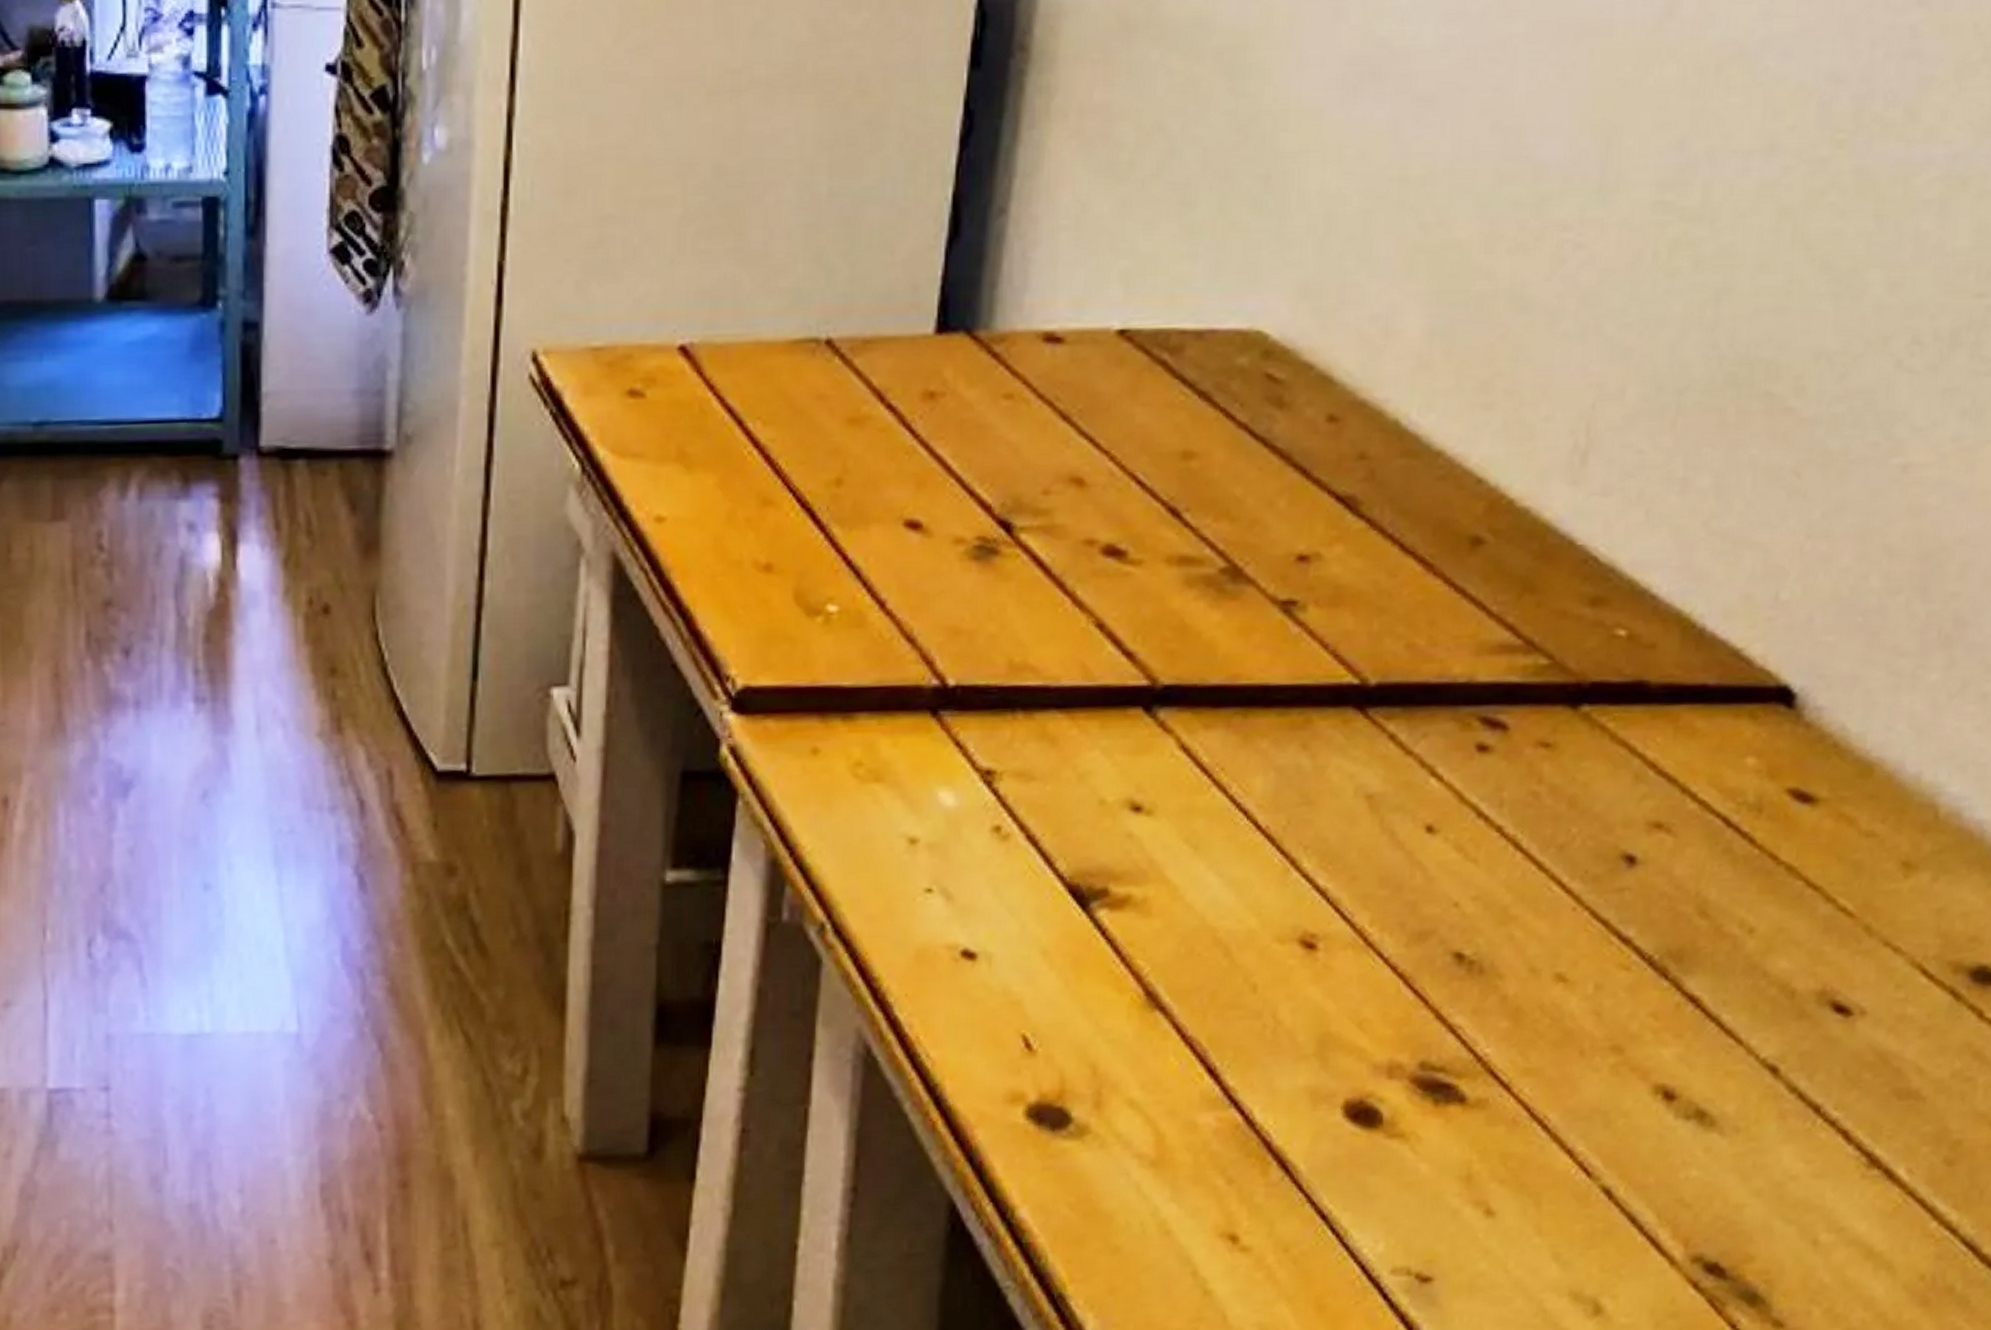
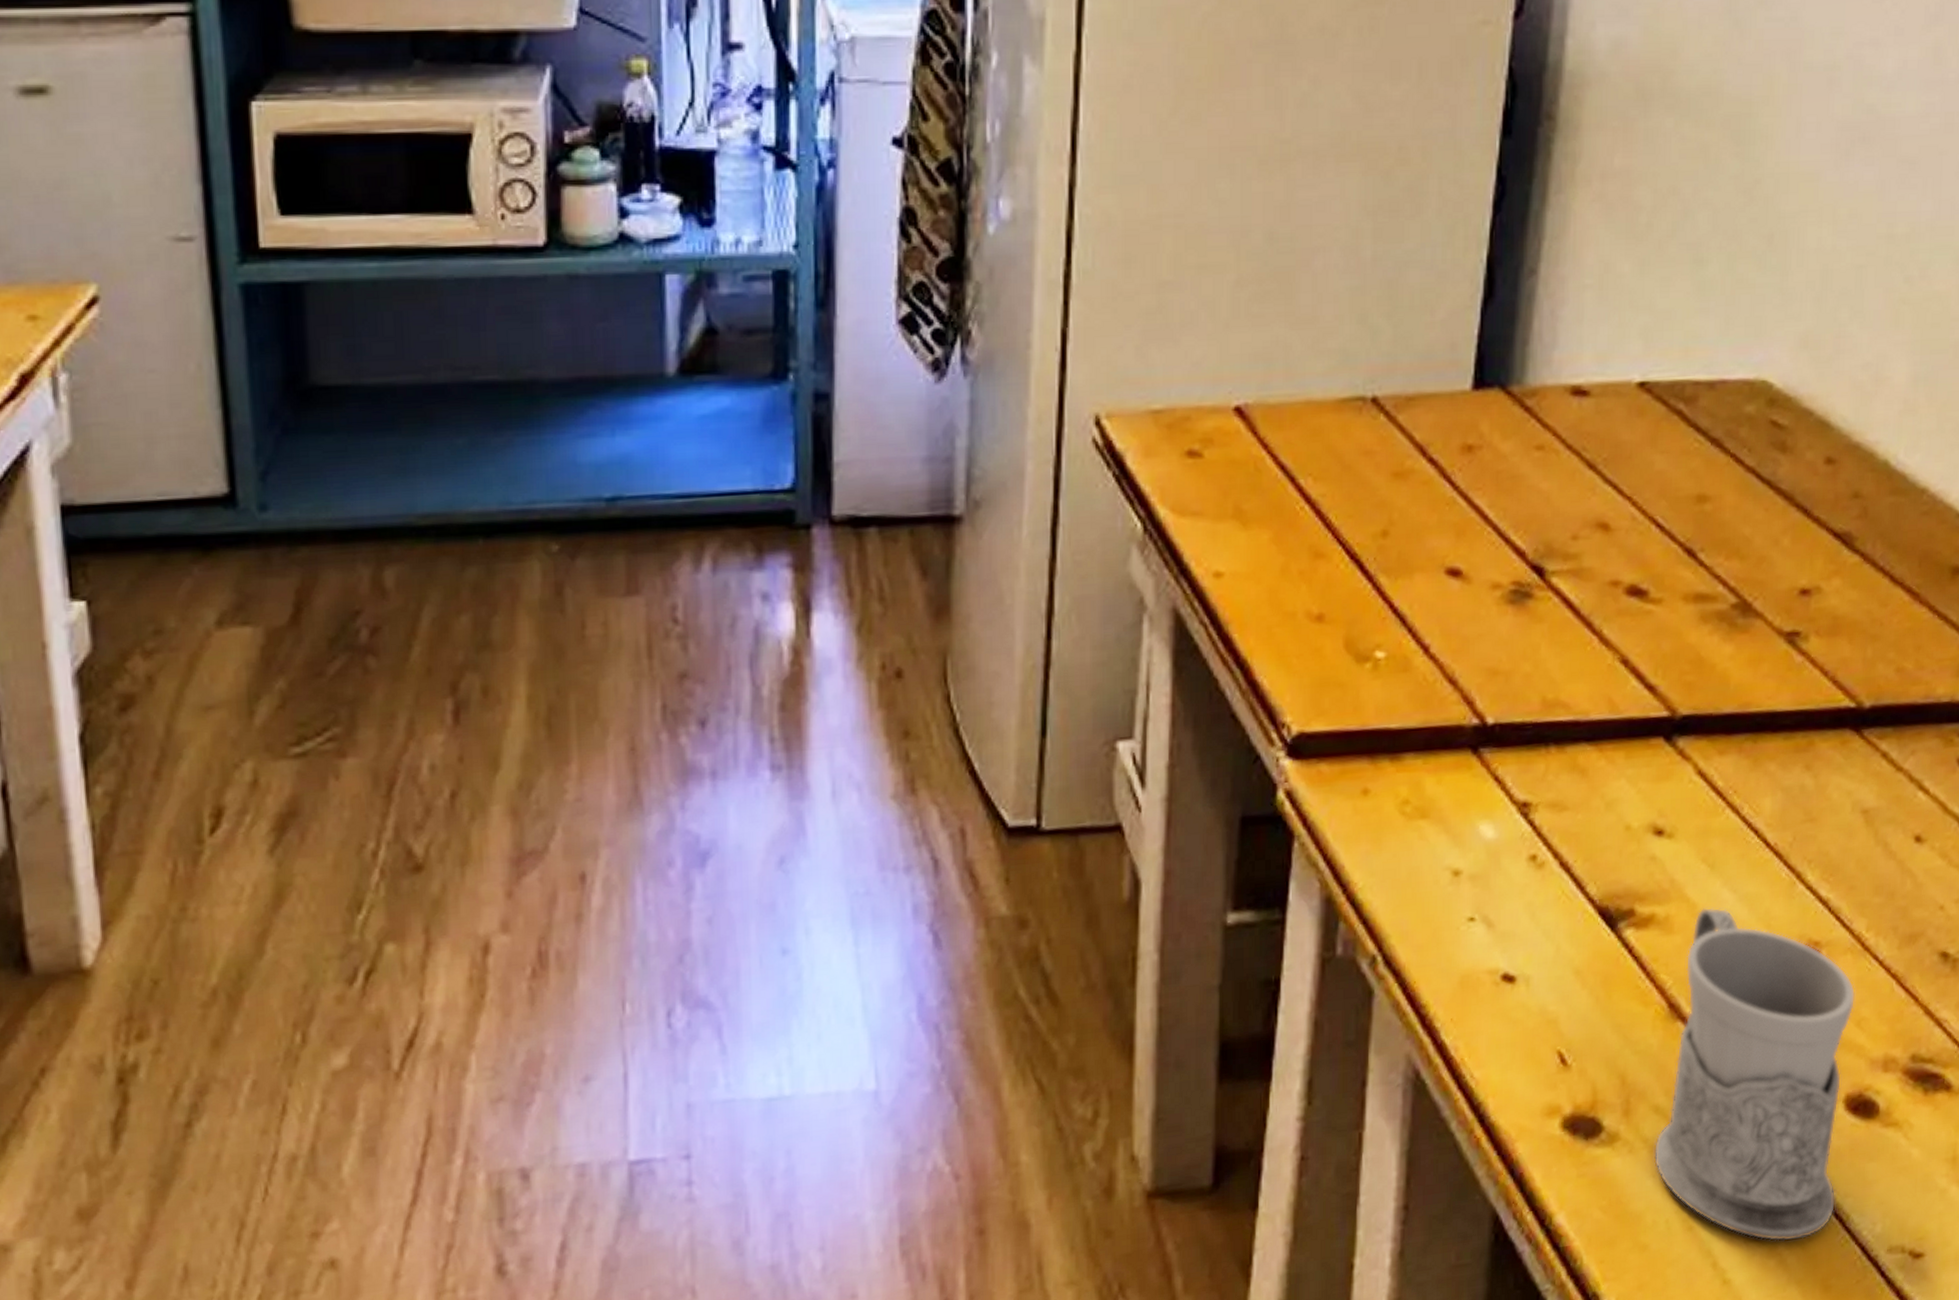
mug: none [1127,890,1357,1254] -> present [1653,907,1856,1242]

